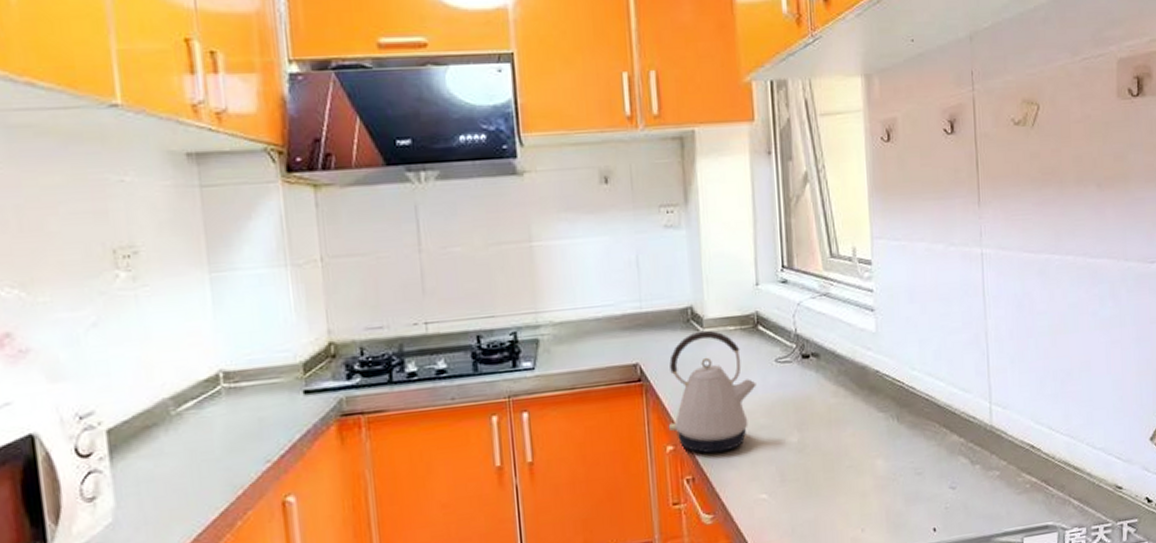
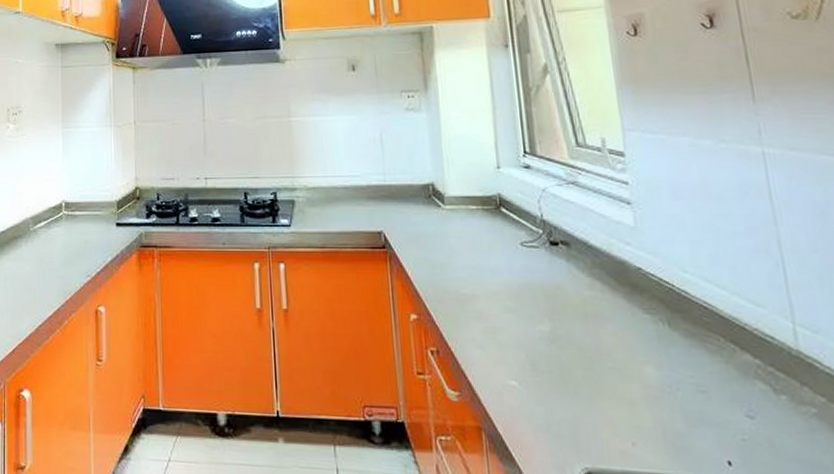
kettle: present [668,330,756,454] -> none [411,207,501,329]

